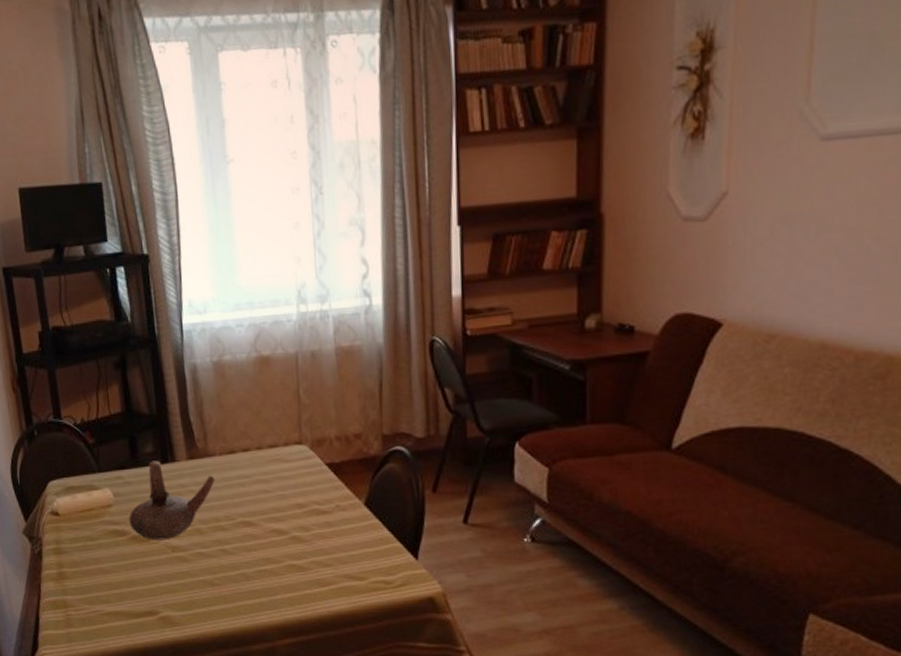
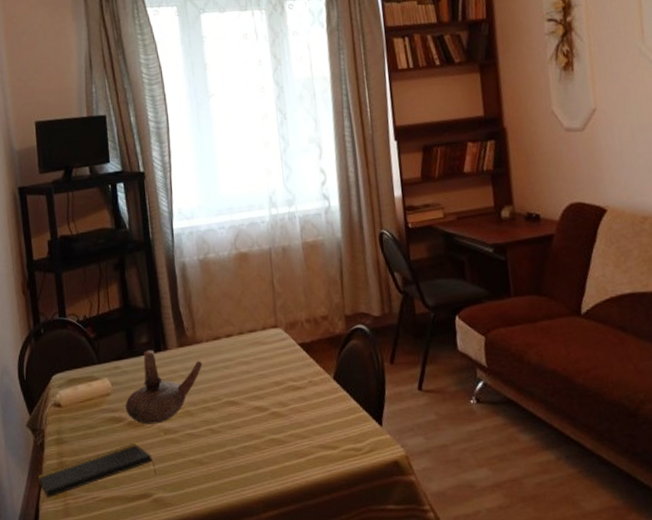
notepad: none [37,559,163,608] -> present [38,443,156,498]

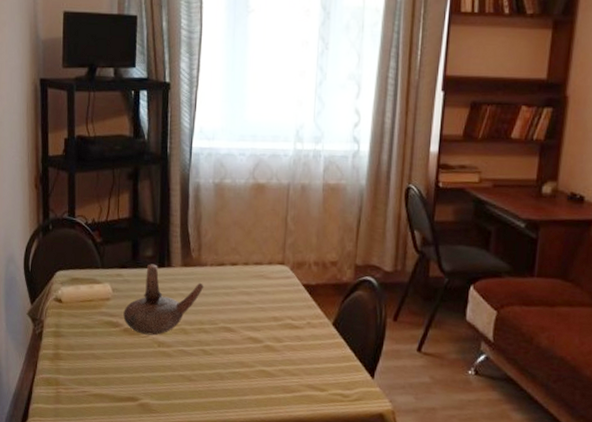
notepad: present [38,443,156,498] -> none [34,349,145,384]

